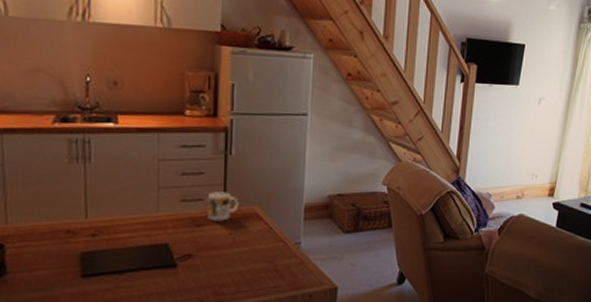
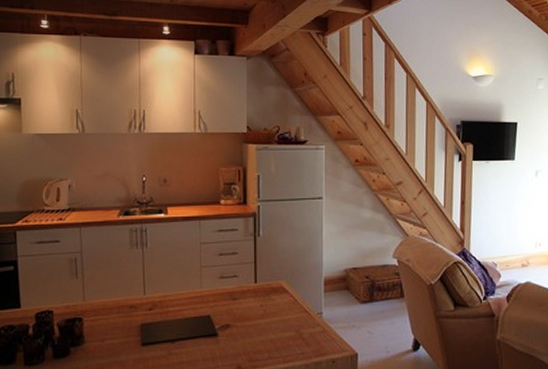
mug: present [208,192,239,221] -> none [242,269,268,295]

